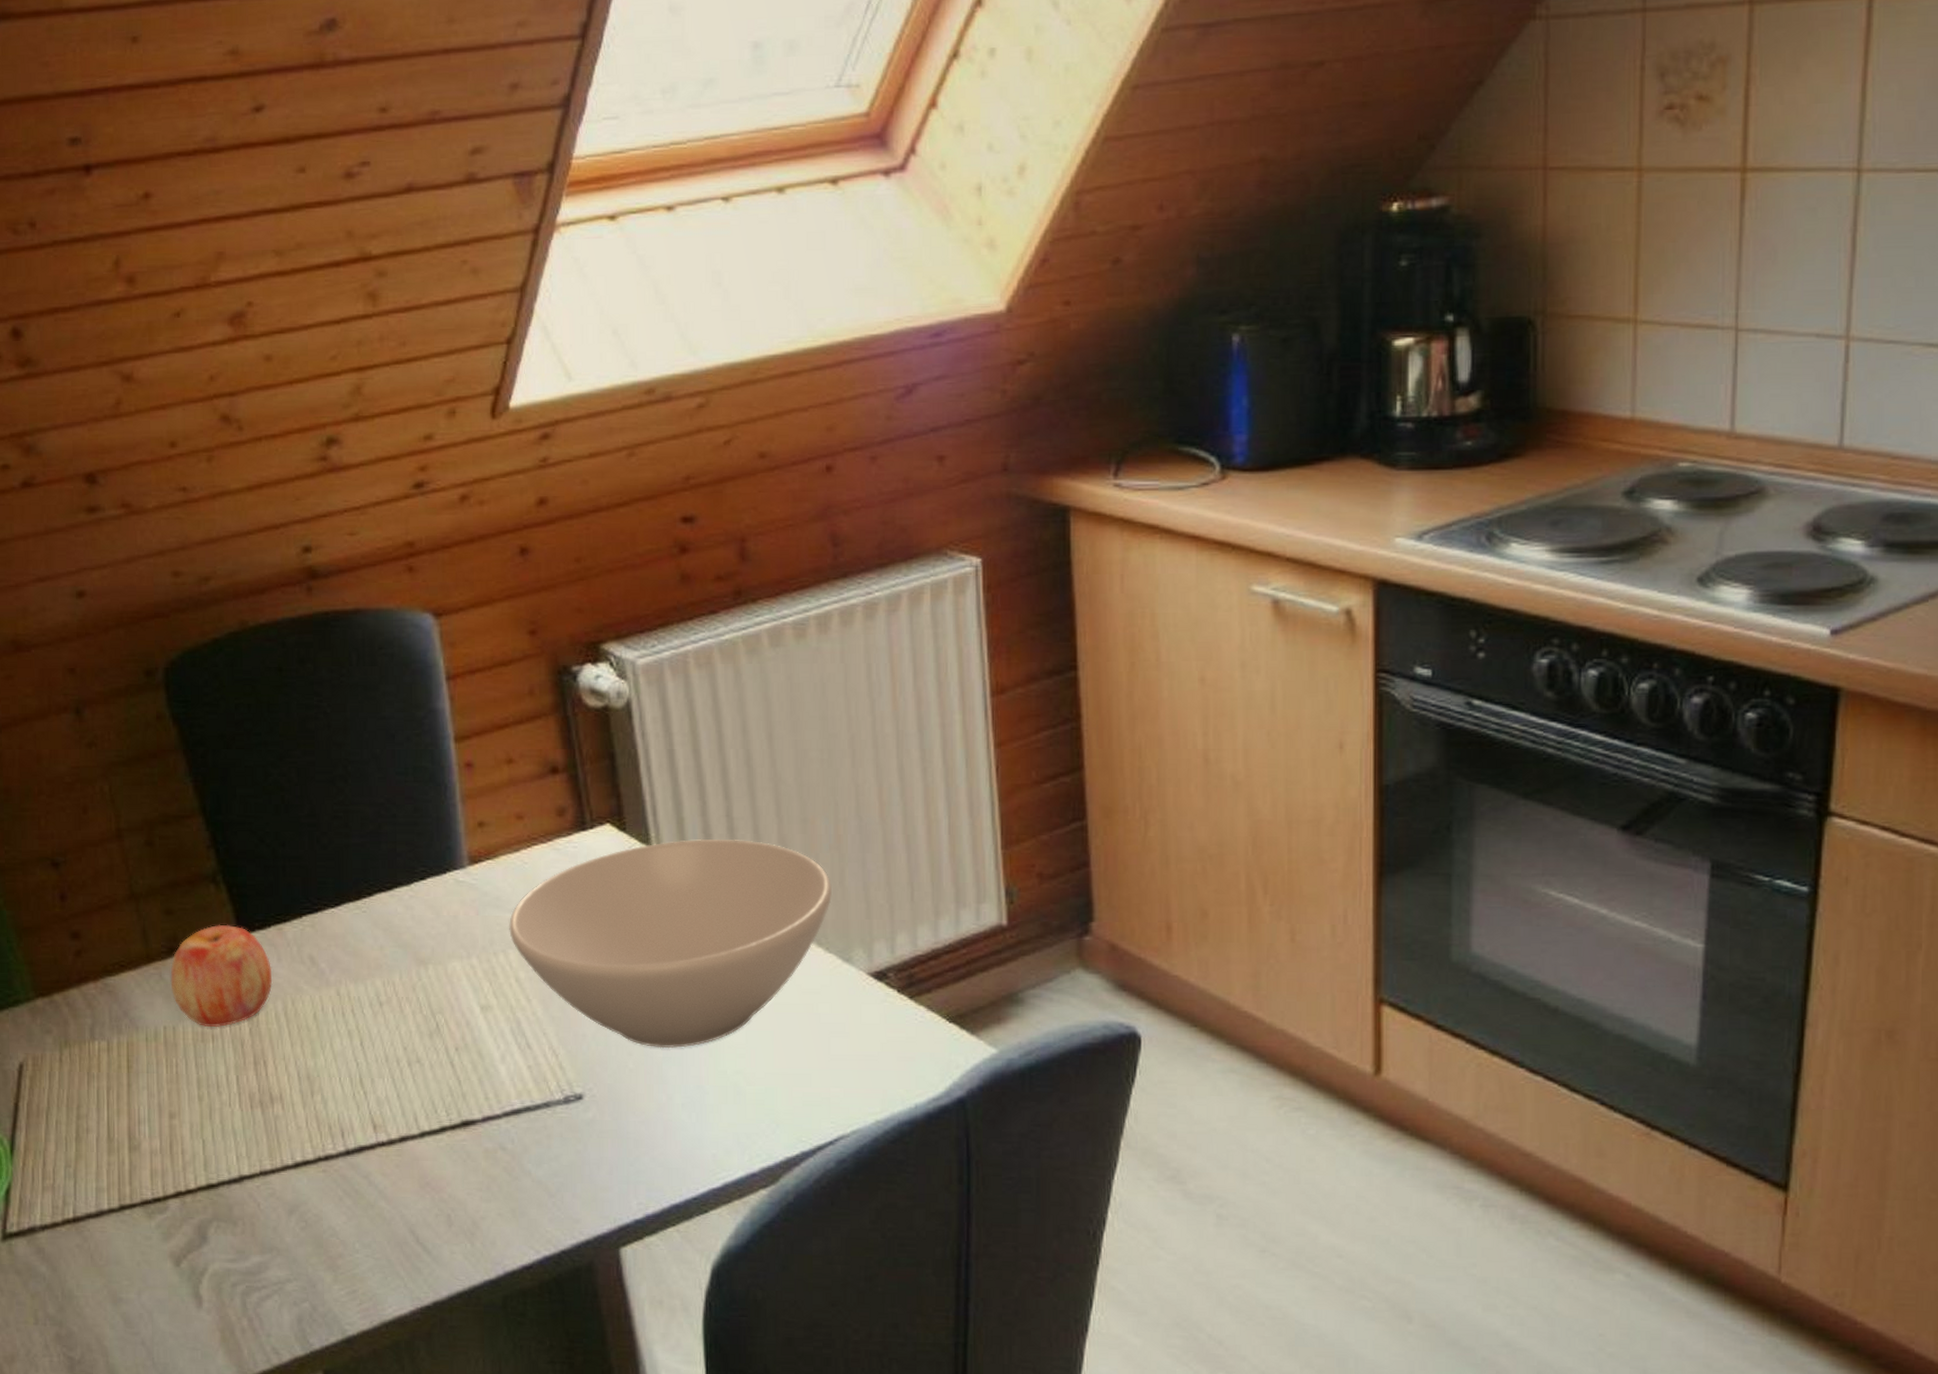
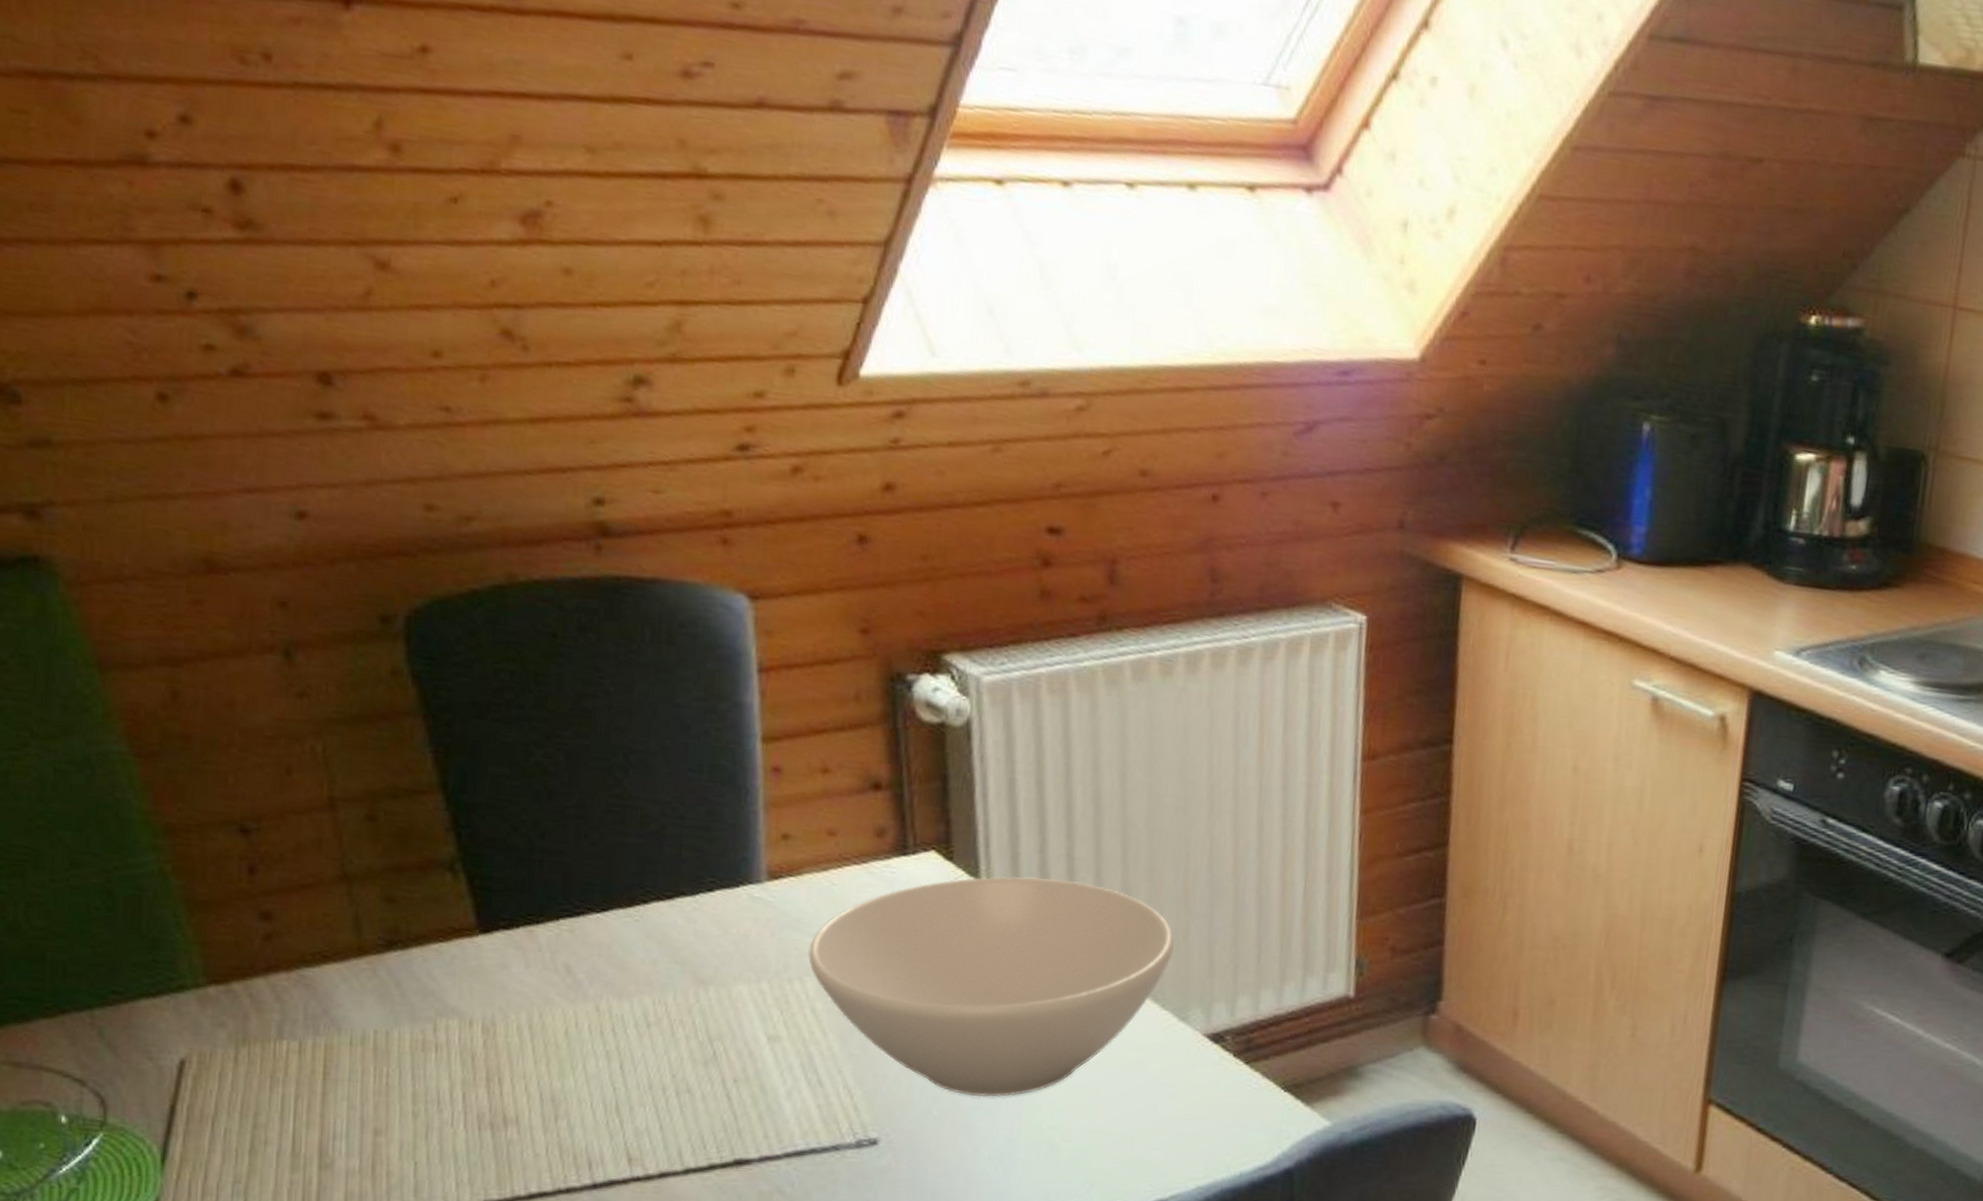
apple: present [170,924,273,1028] -> none [386,919,518,1036]

